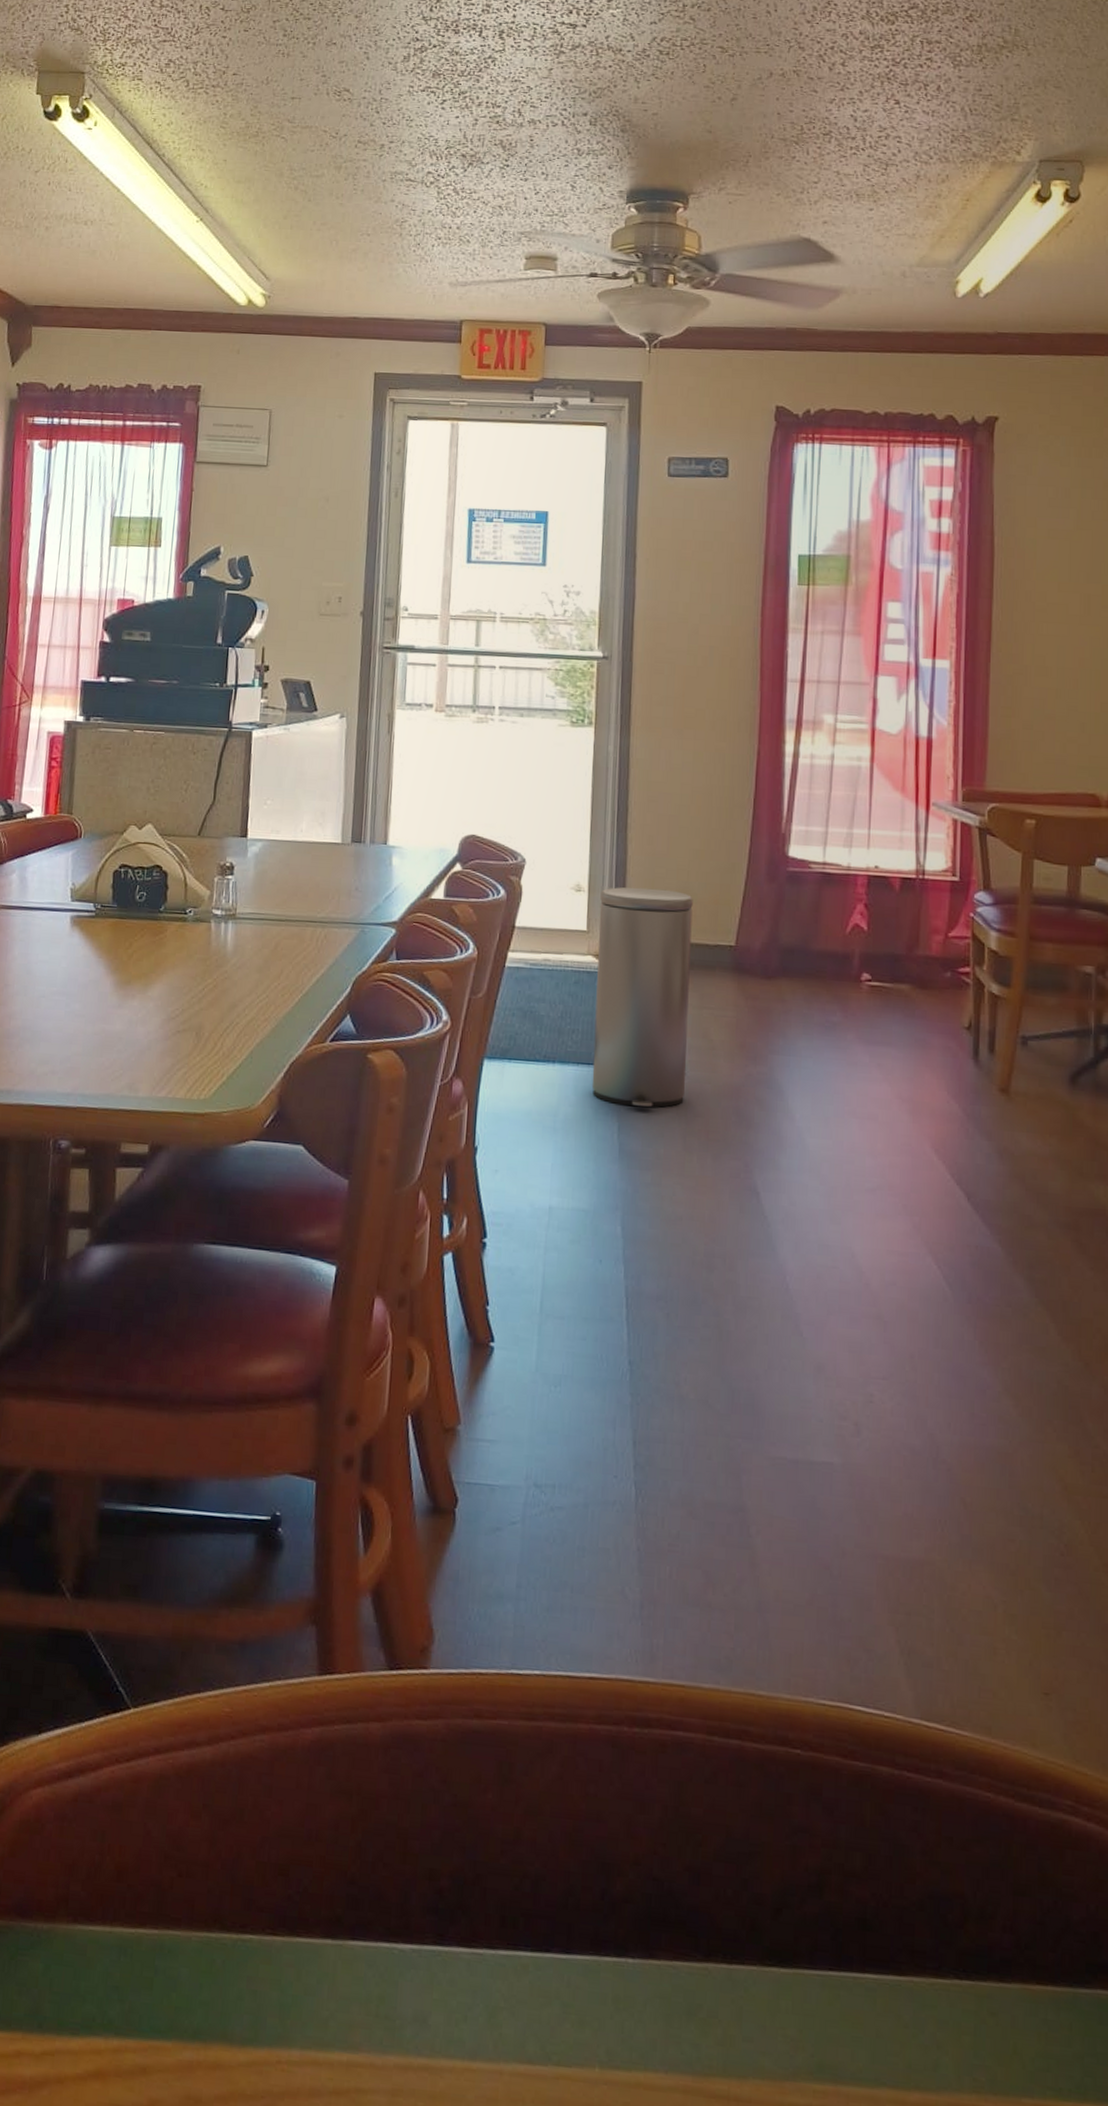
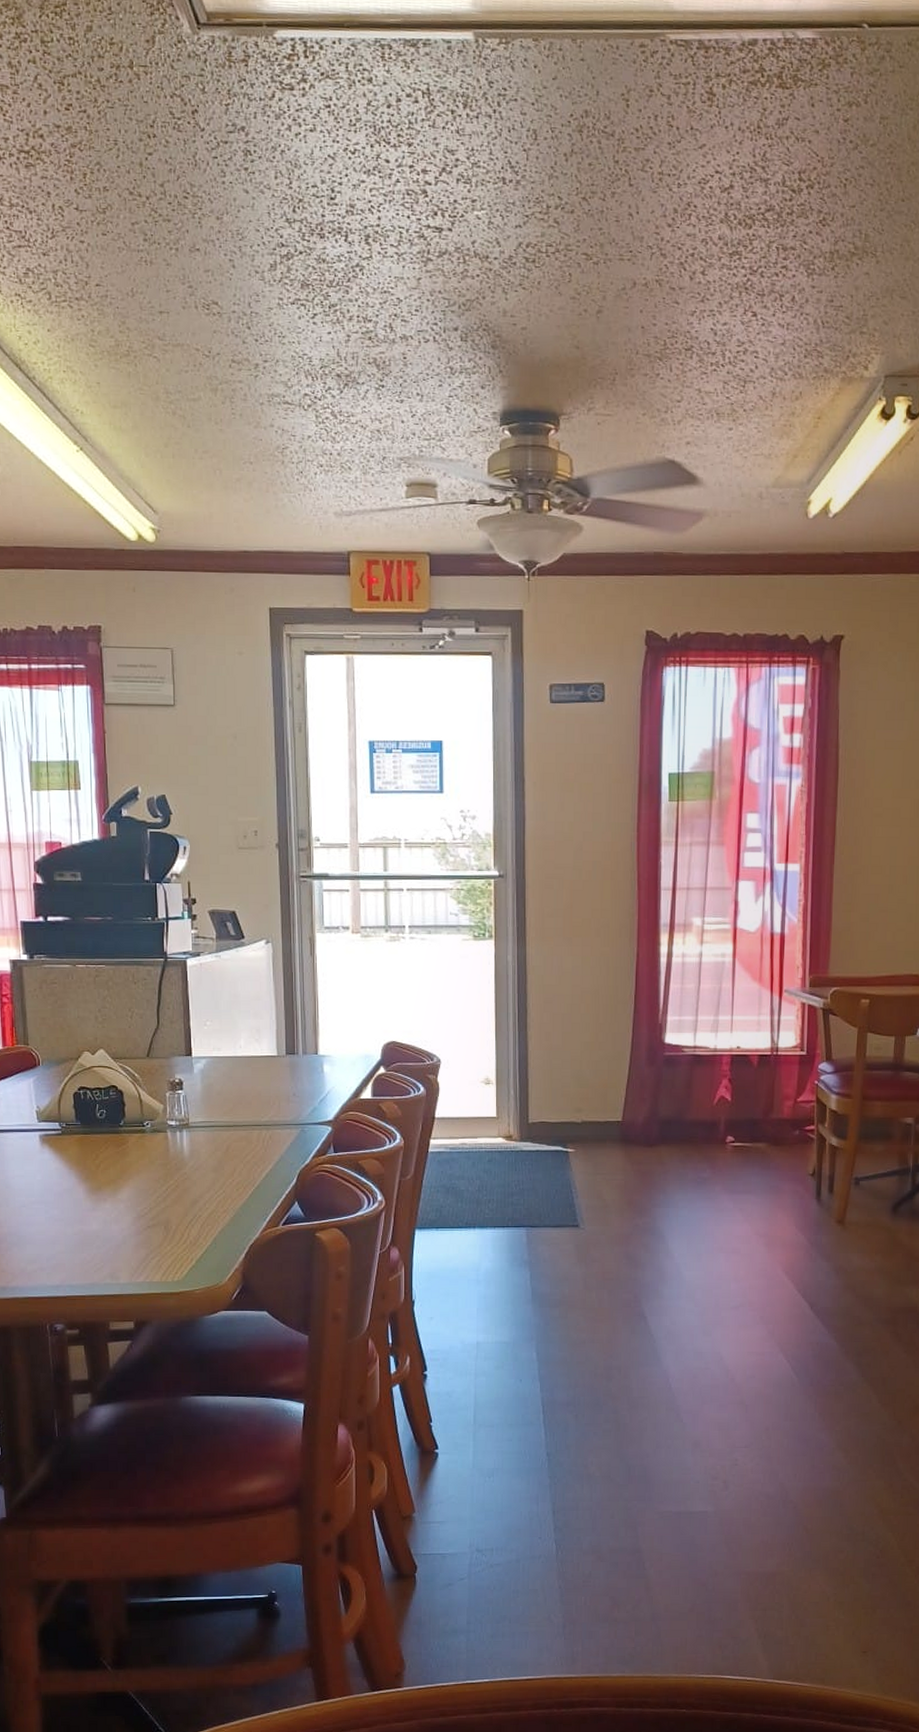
pedal bin: present [591,887,693,1108] -> none [506,1077,586,1258]

